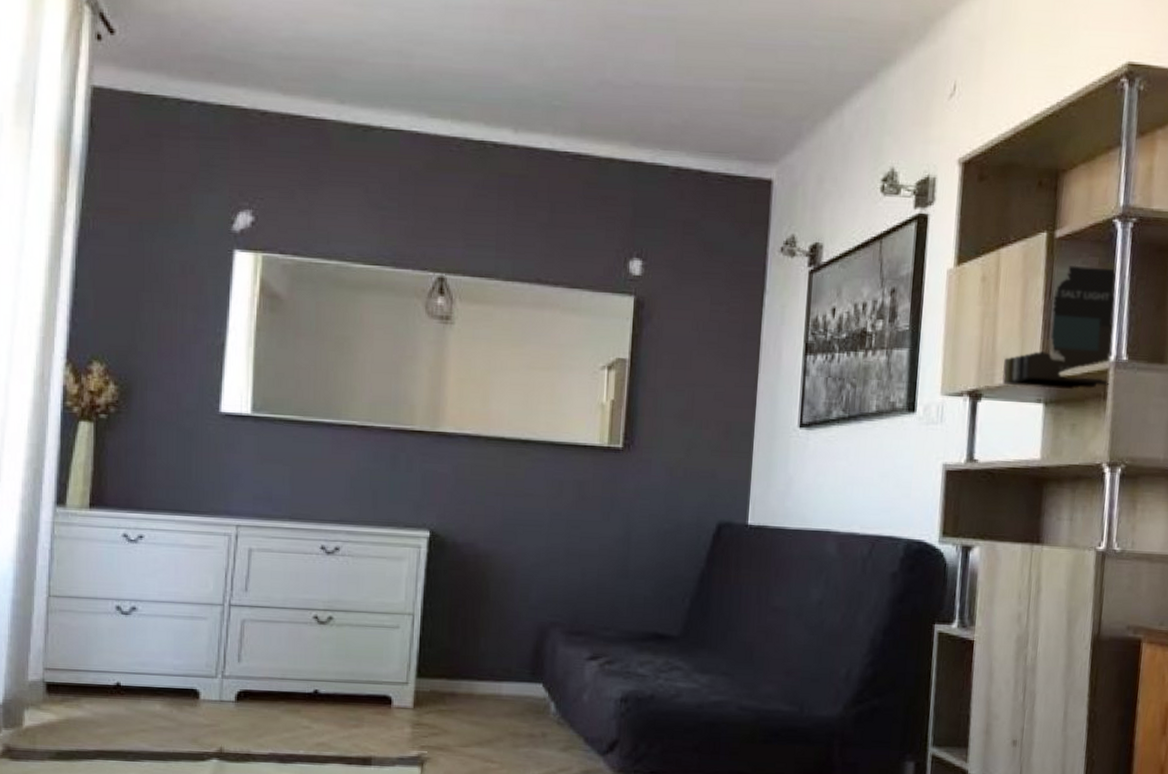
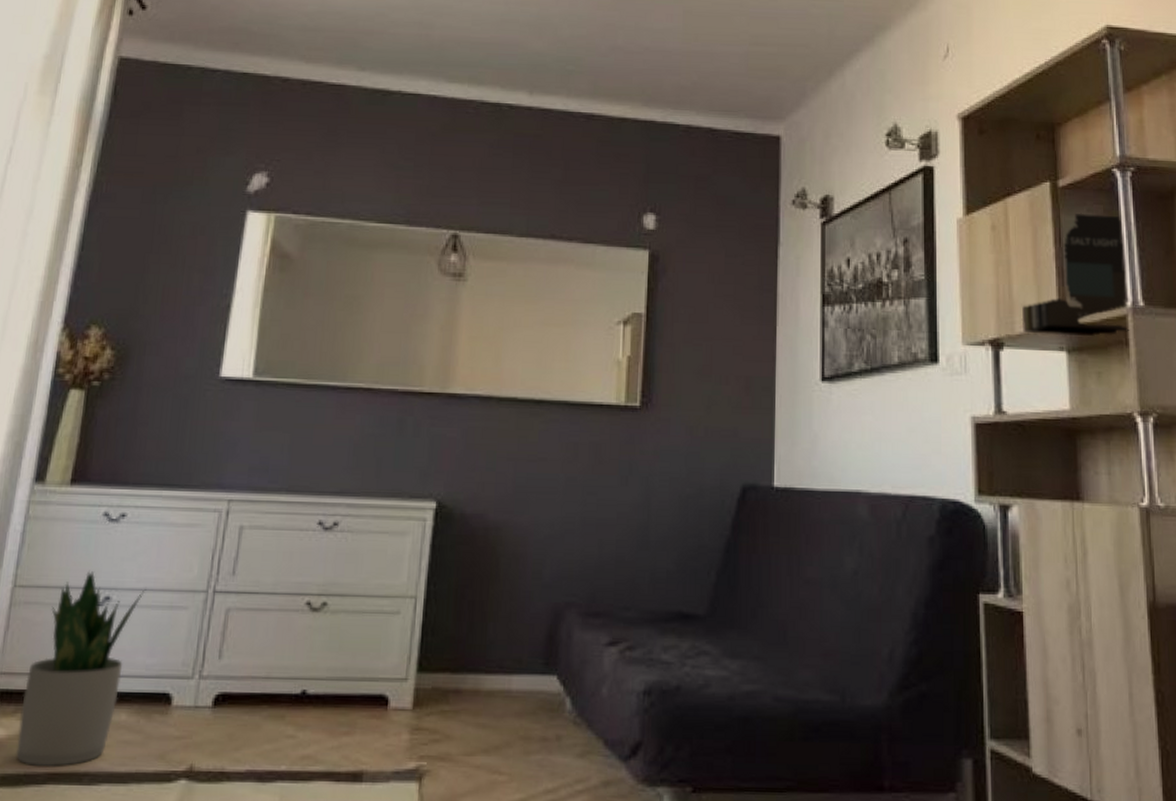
planter: none [67,584,168,746] -> present [16,570,146,768]

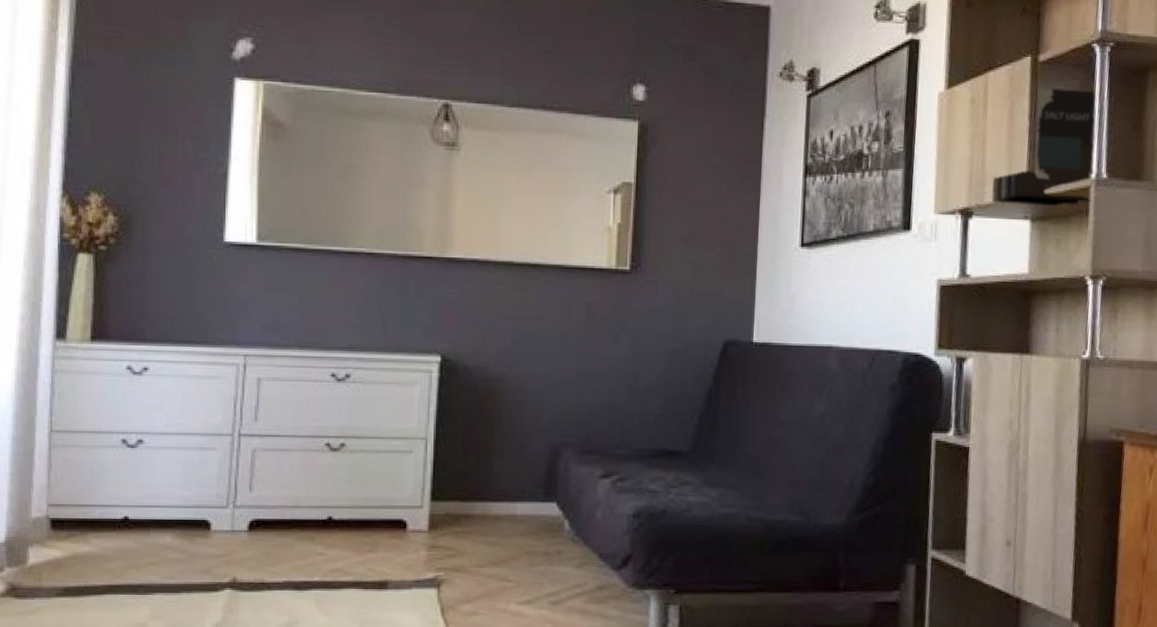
planter: present [16,570,146,768] -> none [73,417,176,581]

